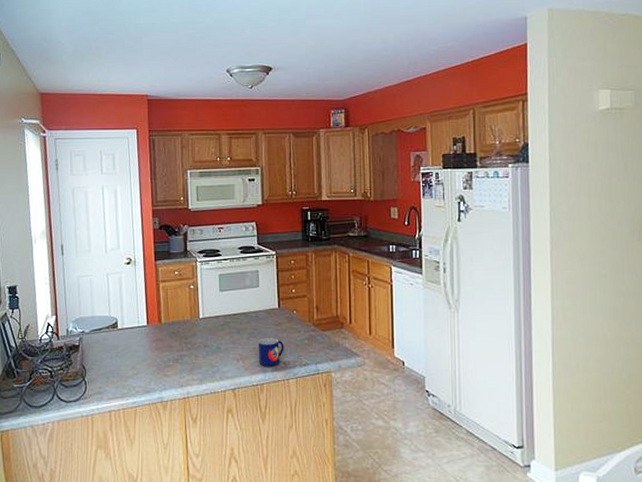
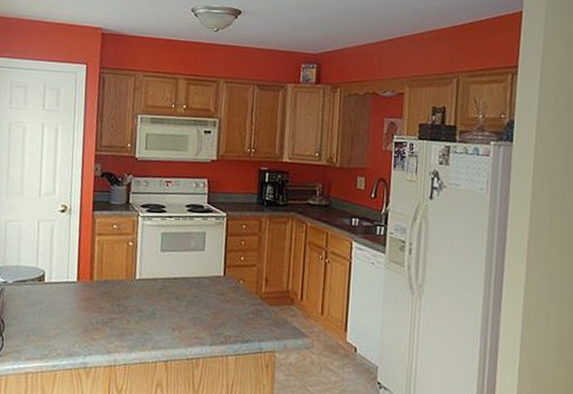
mug: present [258,338,284,366] -> none [196,307,226,340]

